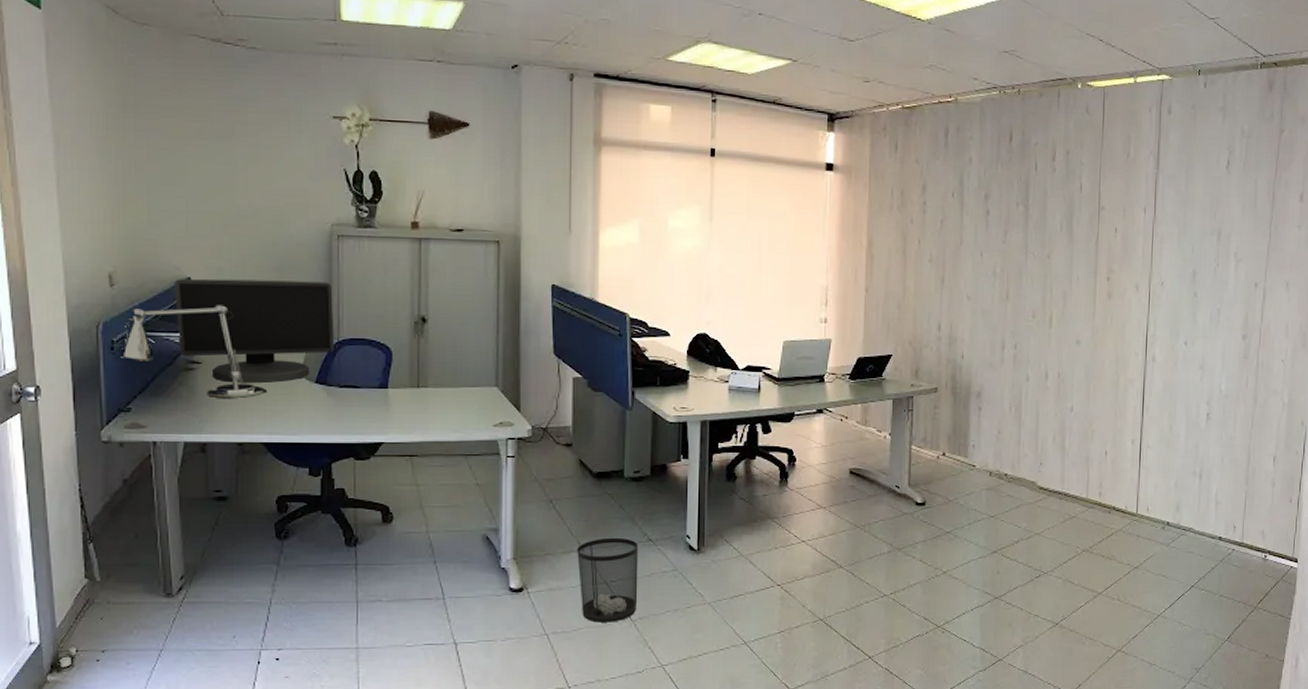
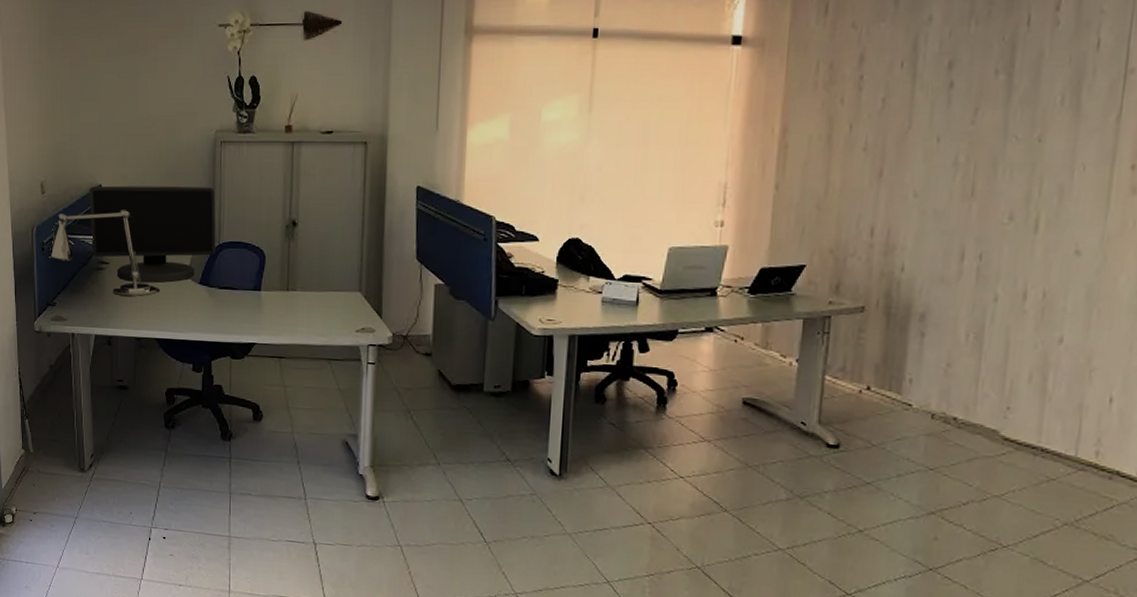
waste bin: present [577,537,639,623] -> none [433,453,496,542]

